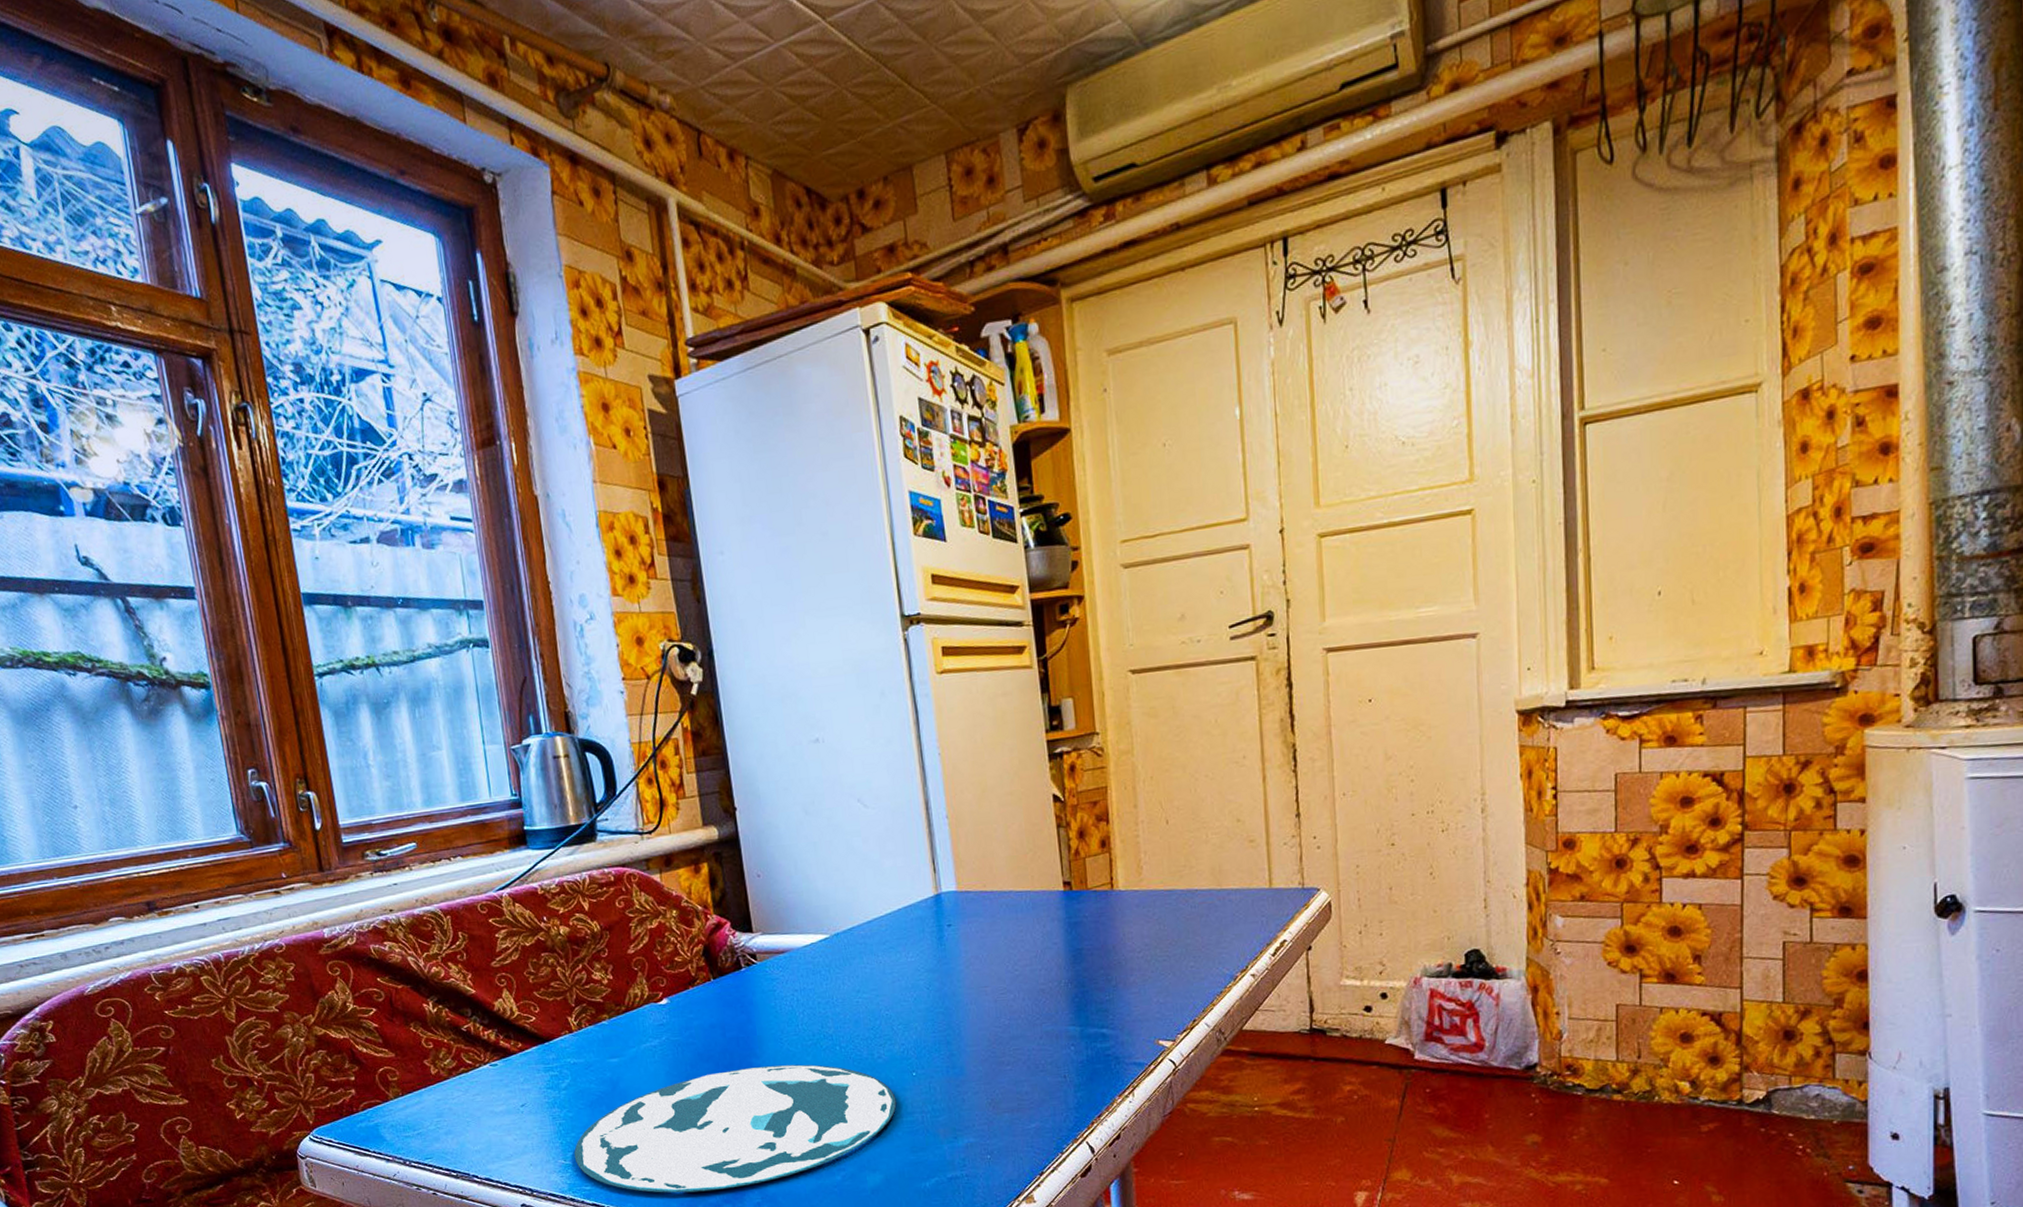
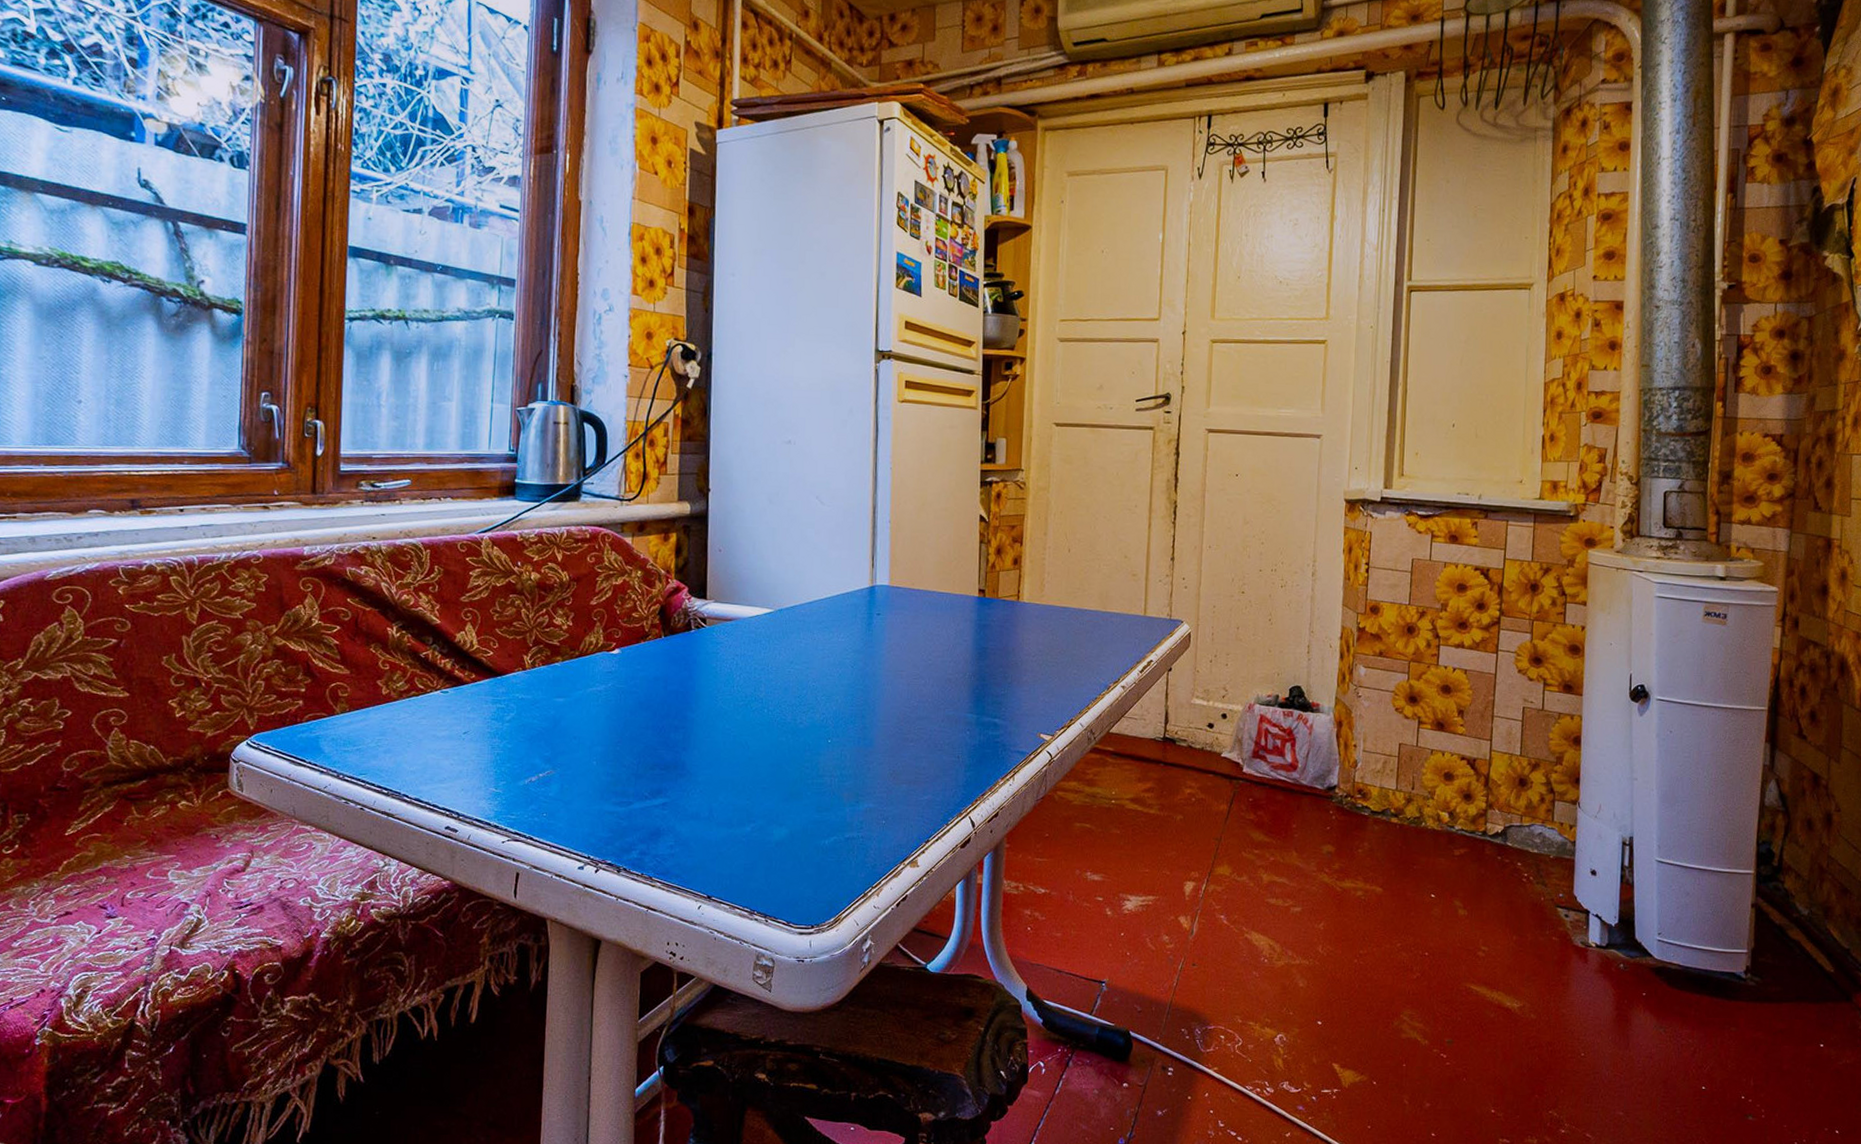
plate: present [574,1064,897,1193] -> none [505,719,810,830]

